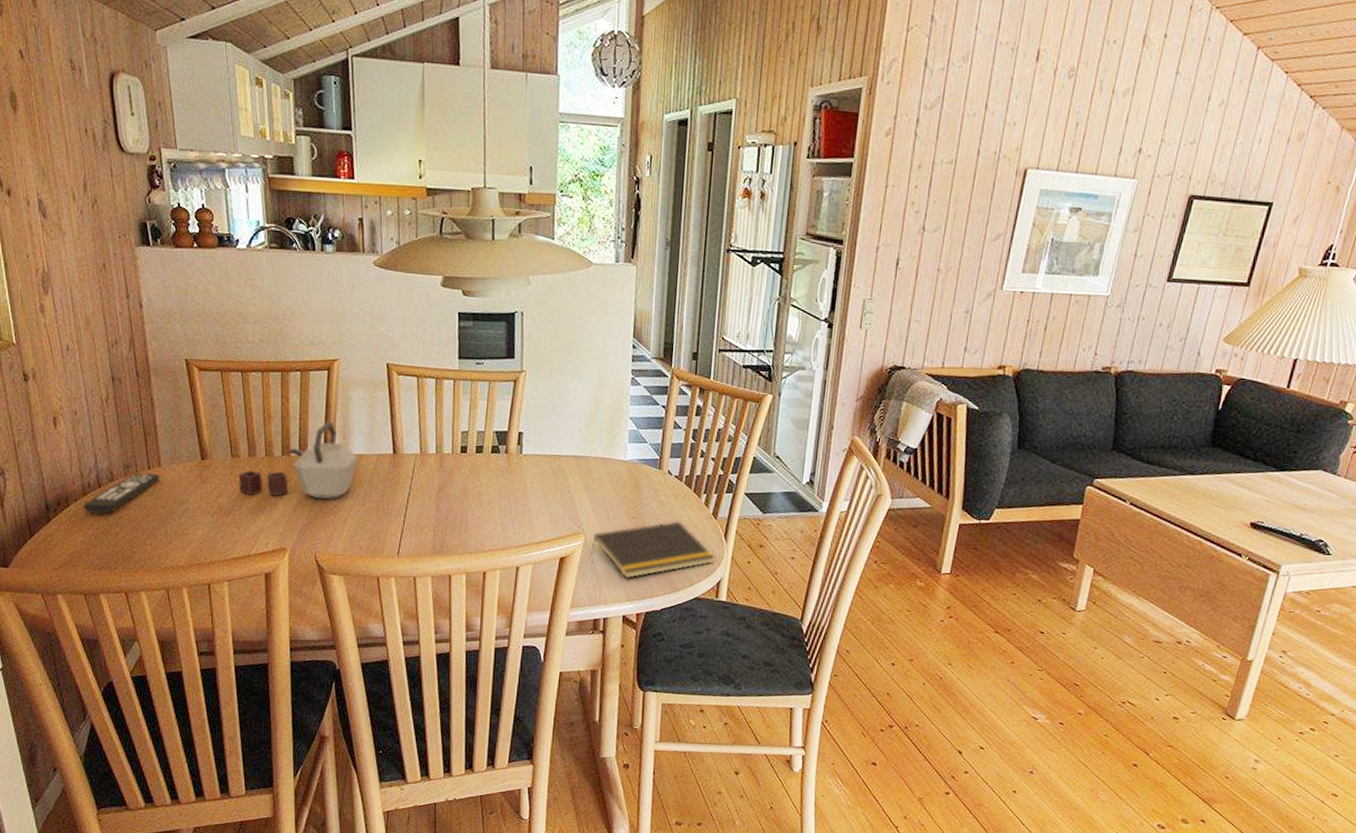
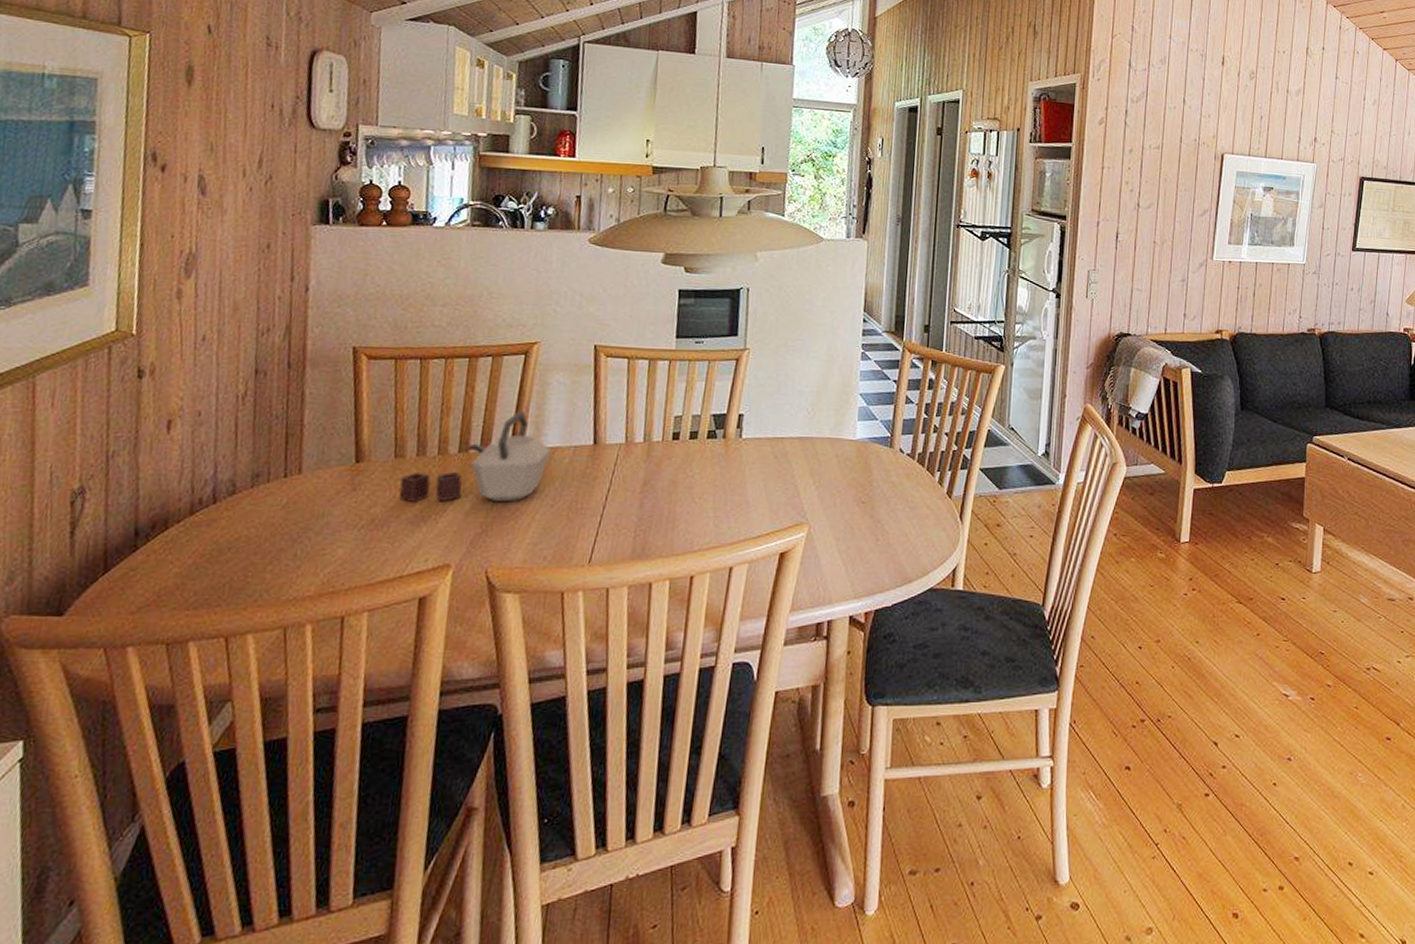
remote control: present [83,473,160,514] -> none [187,483,299,537]
notepad: present [590,521,715,578] -> none [814,503,950,571]

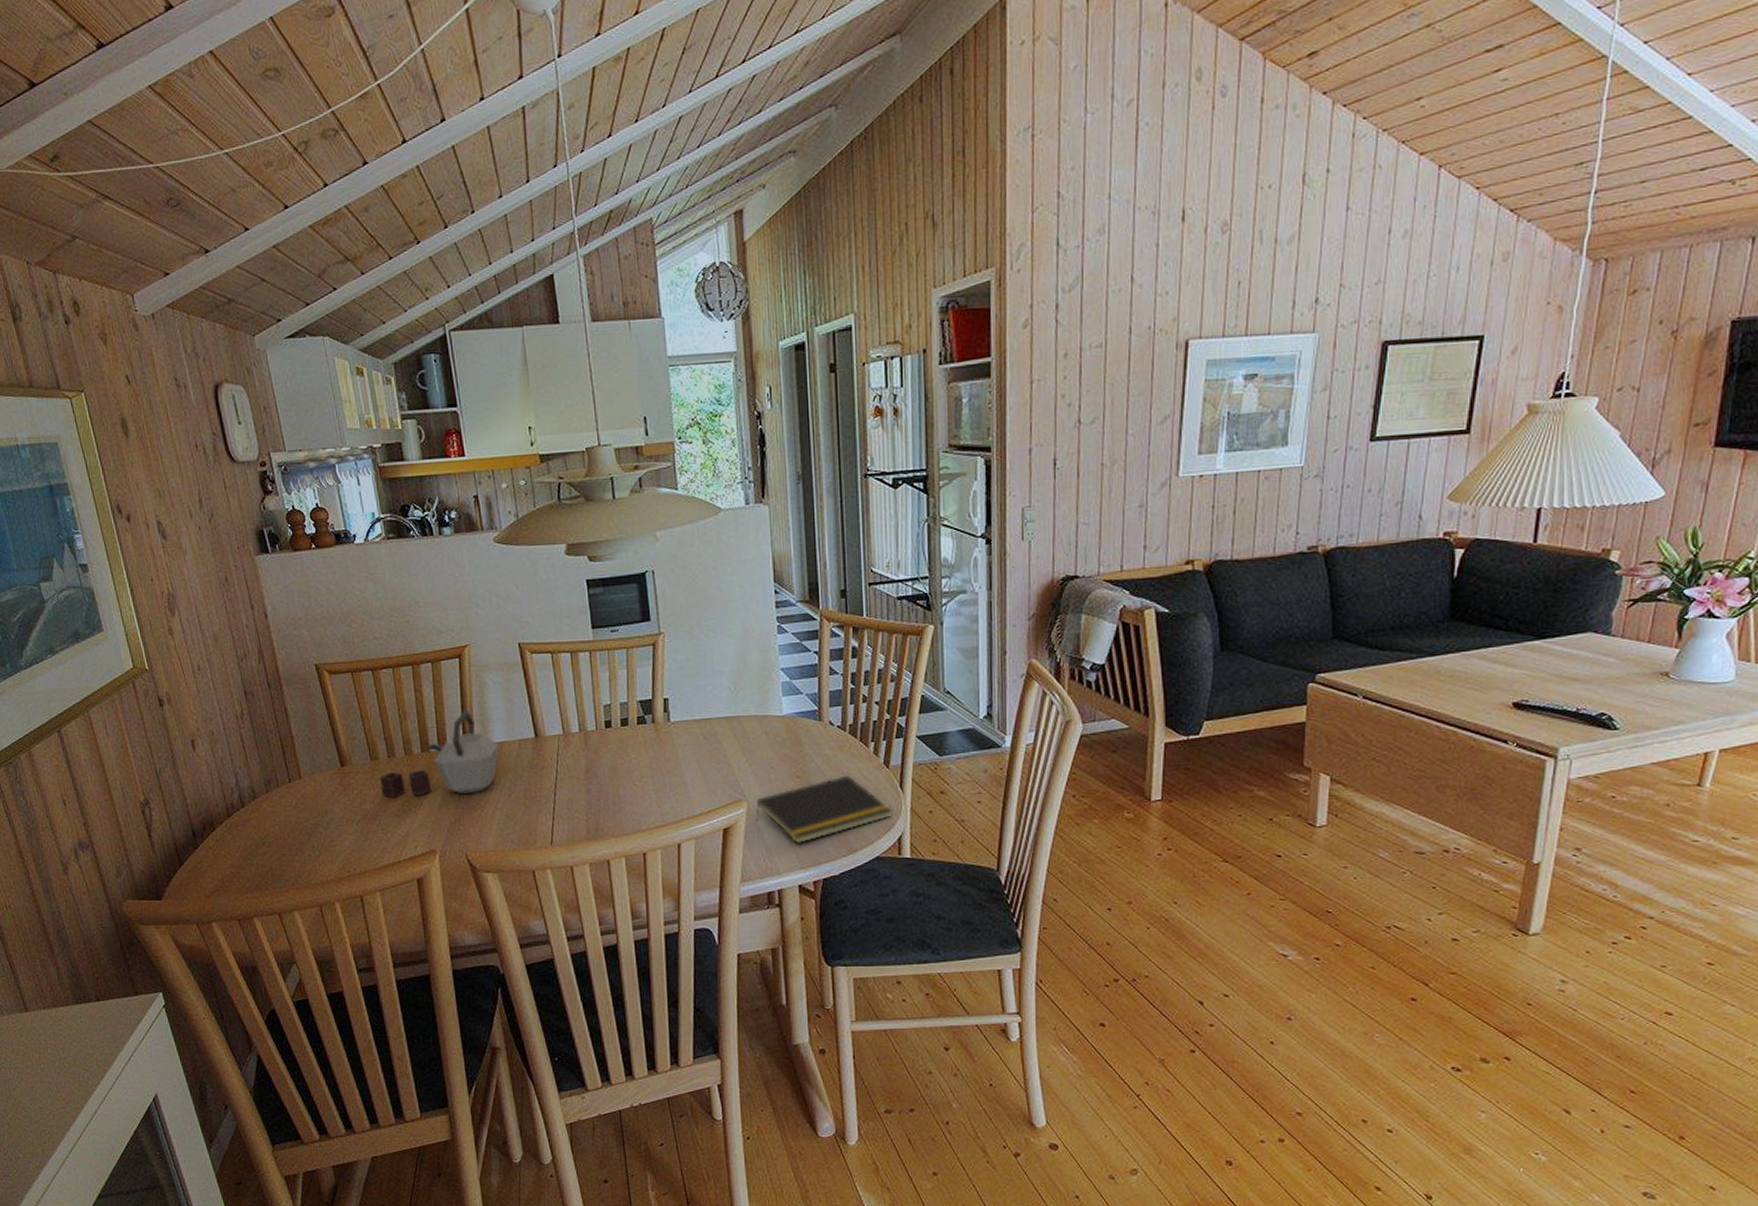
notepad: none [814,503,950,571] -> present [755,775,892,843]

